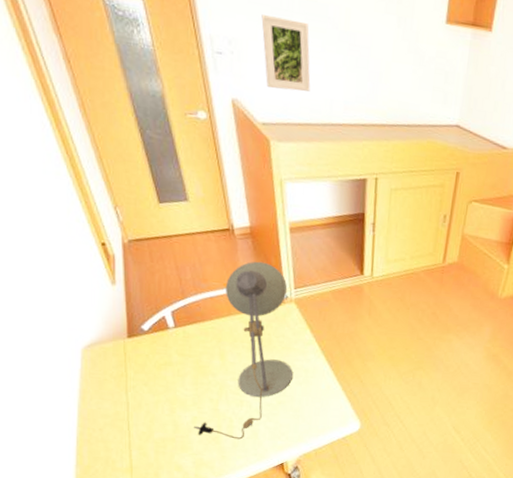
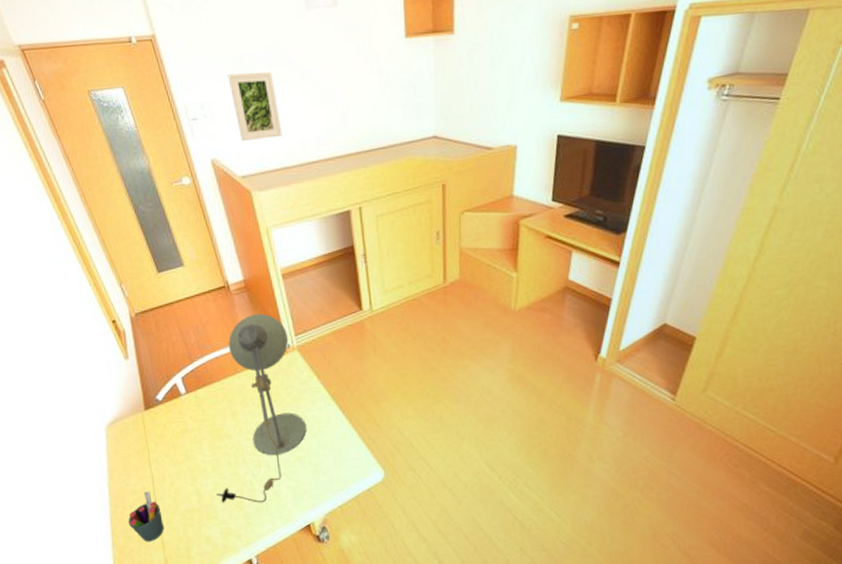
pen holder: none [95,417,134,465] -> present [128,492,164,542]

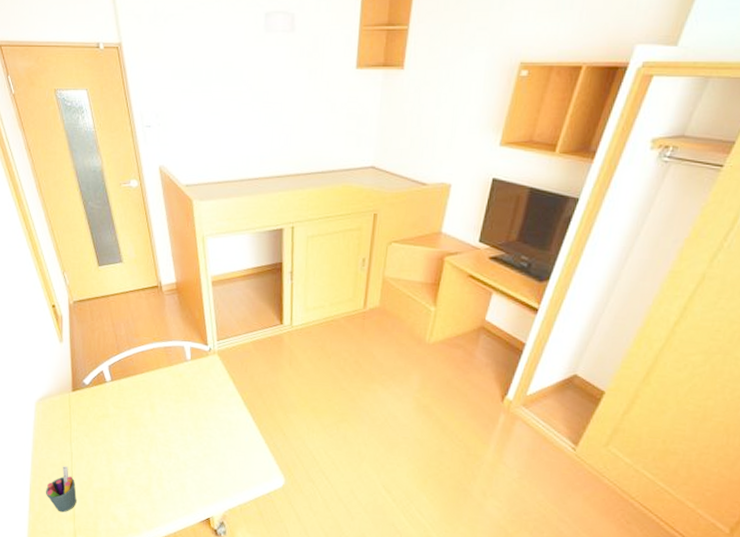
desk lamp: present [217,313,306,503] -> none [128,315,217,492]
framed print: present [228,71,282,141] -> none [184,87,228,152]

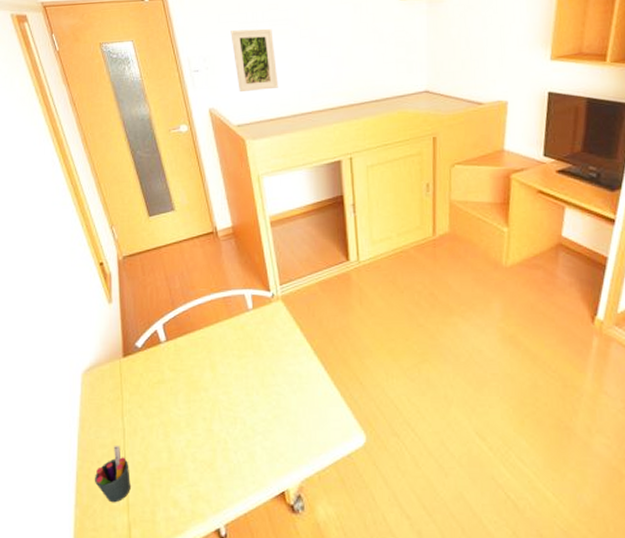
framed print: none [184,87,228,152] -> present [230,28,279,92]

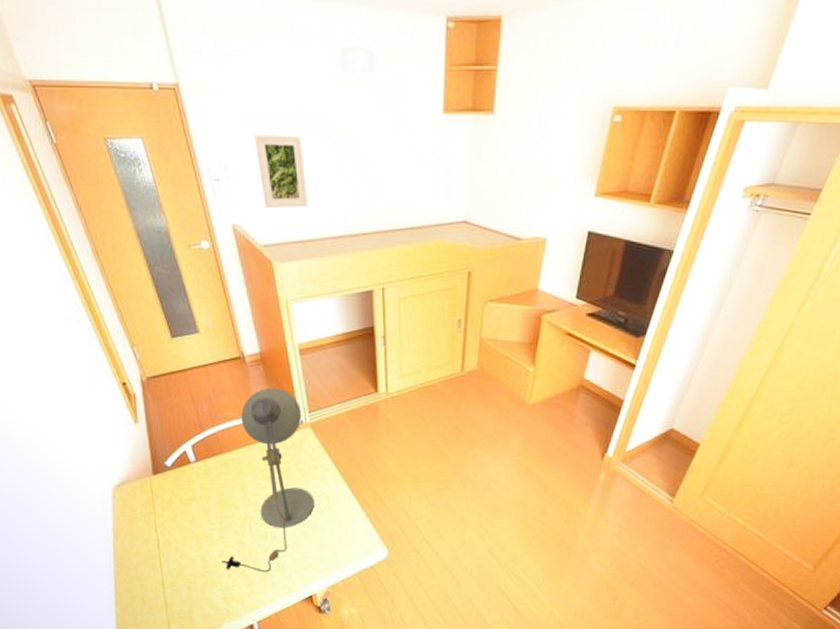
pen holder: present [94,446,131,503] -> none [132,554,168,603]
desk lamp: none [189,261,286,465] -> present [222,387,314,573]

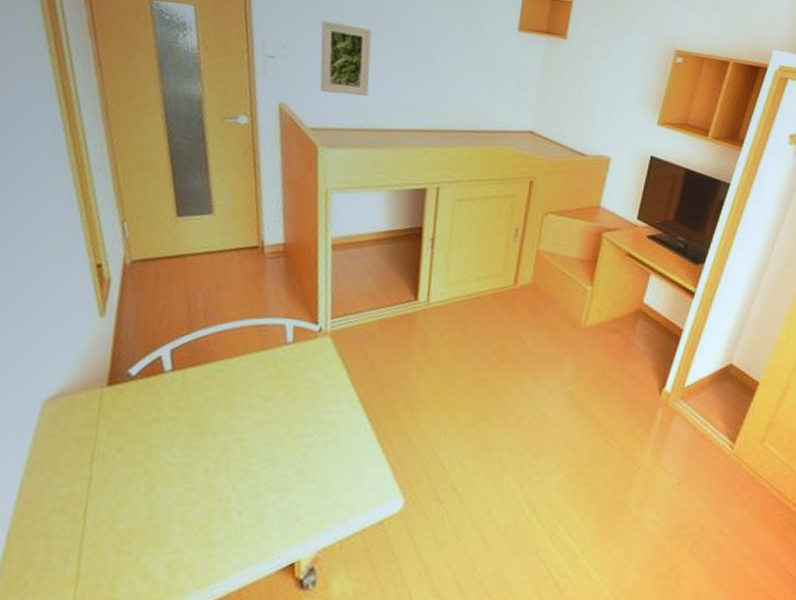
desk lamp: present [222,387,314,573] -> none [176,285,323,529]

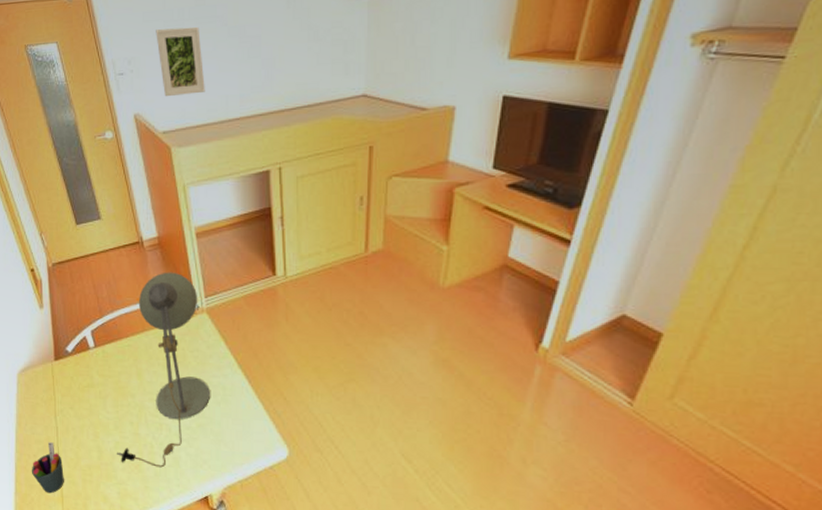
pen holder: none [33,499,89,573] -> present [31,442,64,494]
desk lamp: none [176,285,323,529] -> present [117,272,210,468]

